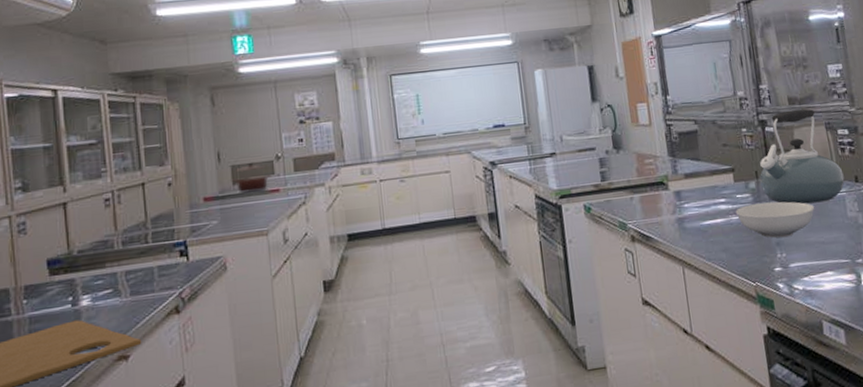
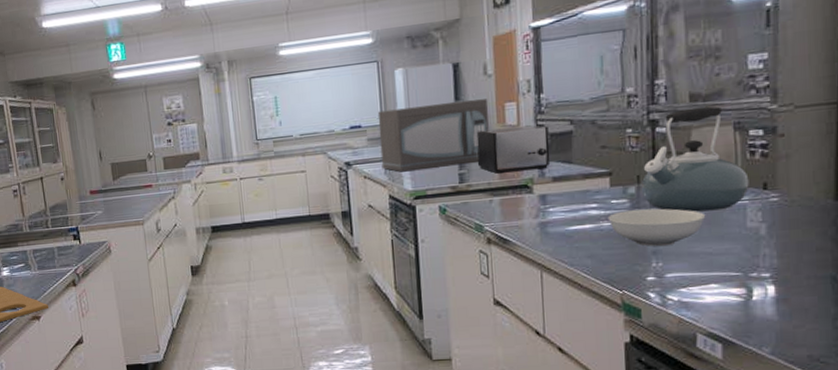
saucepan: present [231,163,272,193] -> none [111,161,145,188]
microwave: none [520,100,625,171] -> present [377,99,489,172]
toaster: none [613,124,681,171] -> present [476,125,550,174]

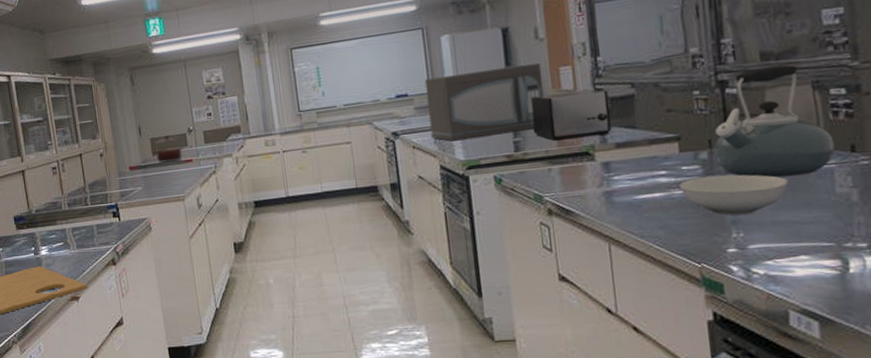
saucepan: none [111,161,145,188] -> present [151,136,185,163]

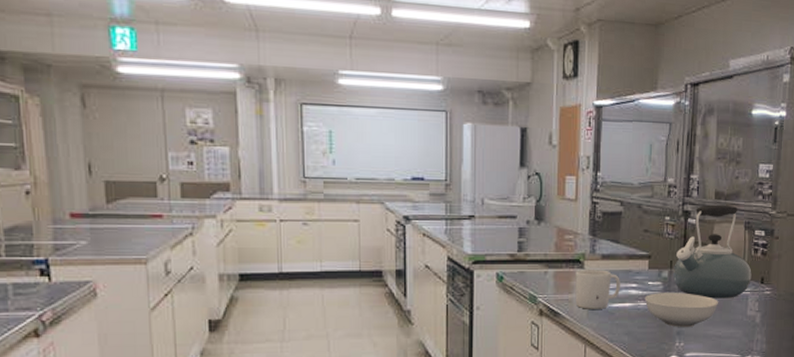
saucepan: present [151,136,185,163] -> none [104,181,154,214]
microwave: present [424,63,544,142] -> none [442,165,551,234]
toaster: present [530,89,612,141] -> none [537,200,602,246]
mug: none [585,159,645,204] -> present [575,270,620,309]

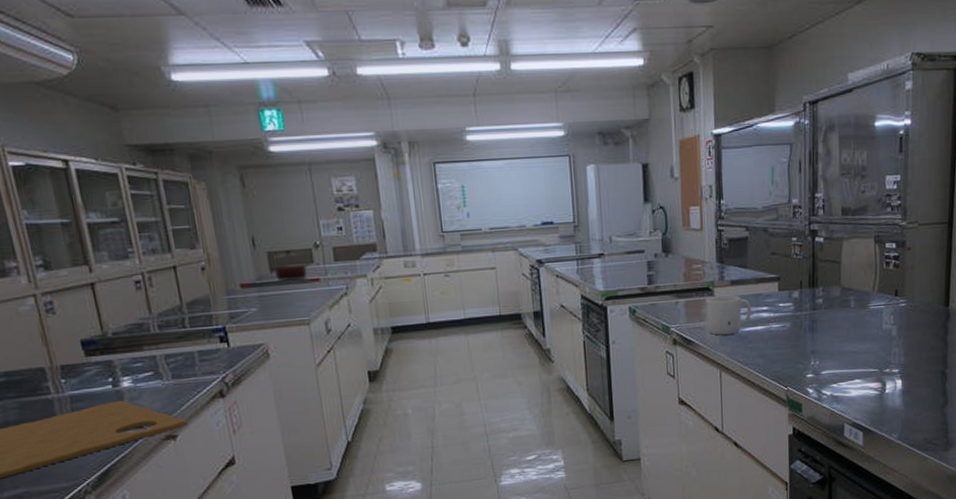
saucepan: none [104,181,154,214] -> present [268,250,311,281]
bowl: present [644,293,719,327] -> none [776,311,853,346]
kettle: present [672,204,752,299] -> none [803,220,885,315]

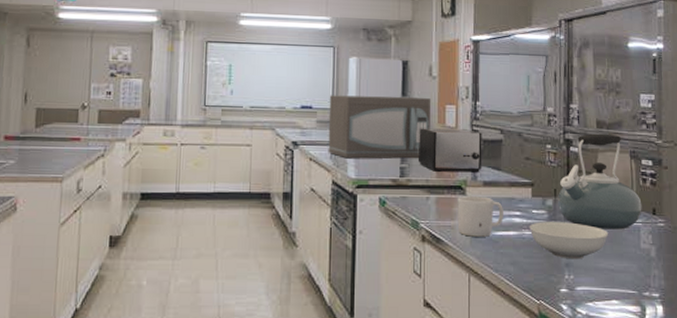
saucepan: present [268,250,311,281] -> none [34,108,75,138]
microwave: none [569,201,675,272] -> present [328,95,432,159]
toaster: none [664,230,729,276] -> present [419,128,482,173]
bowl: none [776,311,853,346] -> present [529,222,609,258]
kettle: none [803,220,885,315] -> present [557,133,642,230]

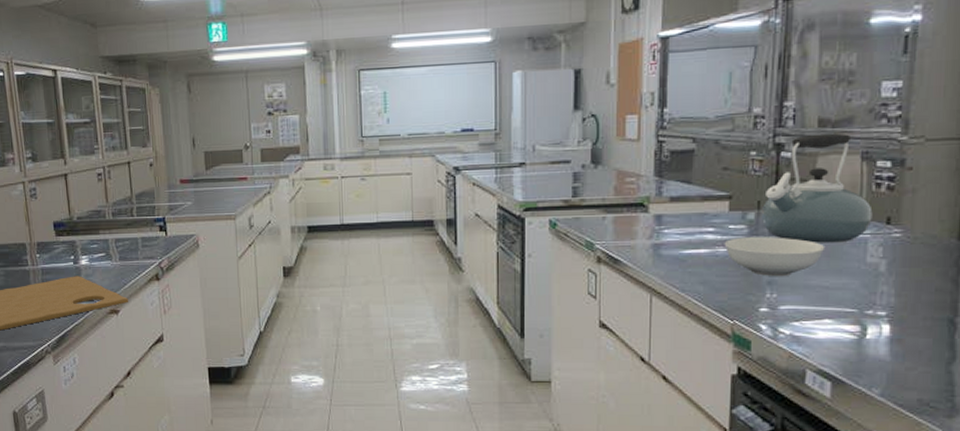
microwave: present [328,95,432,159] -> none [491,109,609,181]
toaster: present [419,128,482,173] -> none [594,140,670,189]
mug: present [457,196,503,237] -> none [638,213,693,256]

